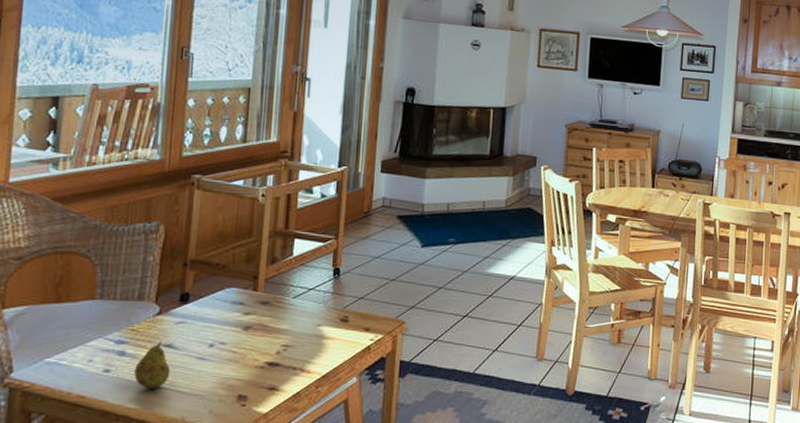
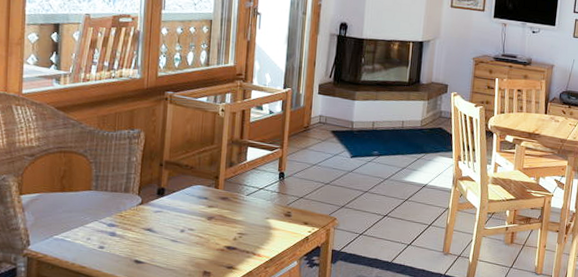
fruit: present [134,341,171,389] -> none [123,226,151,263]

